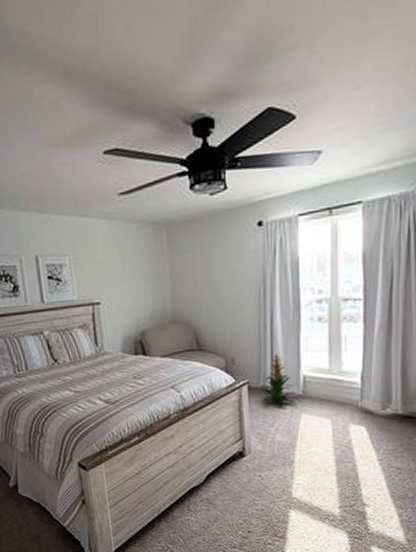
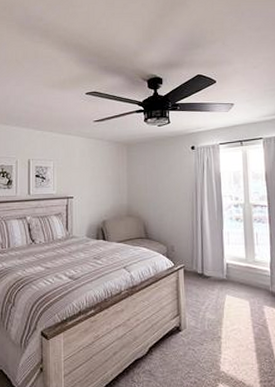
indoor plant: present [260,352,296,407] -> none [193,243,221,288]

